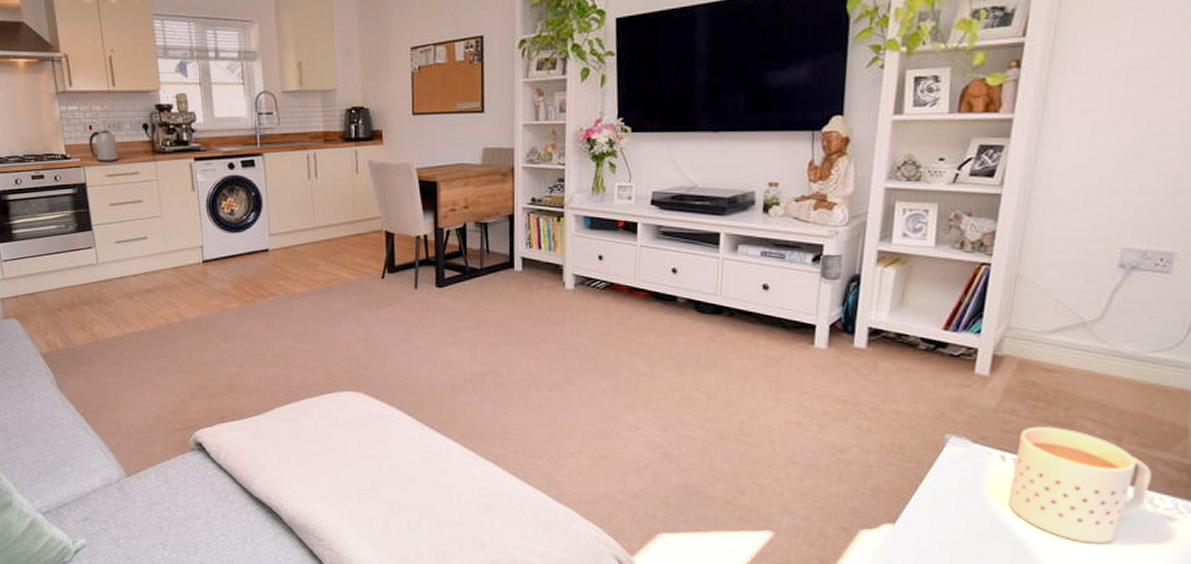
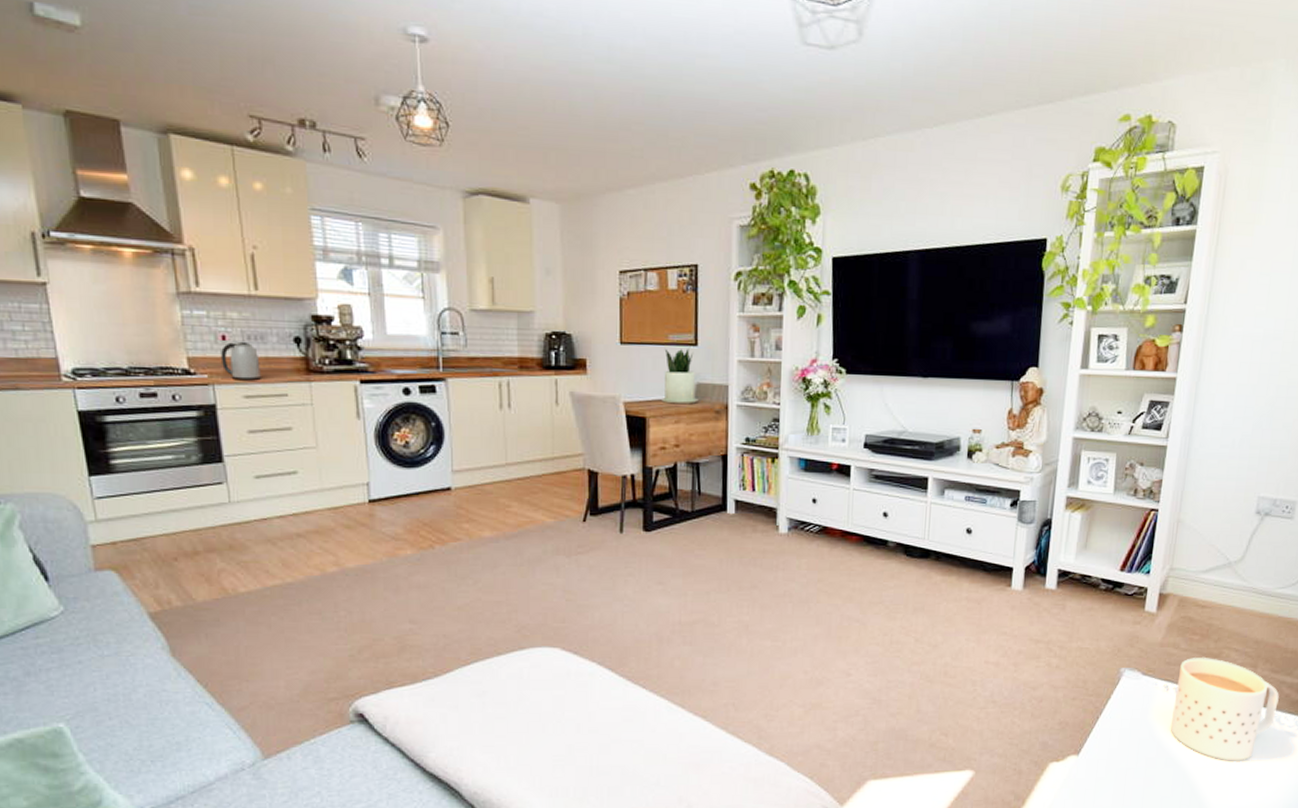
planter: none [451,115,486,169] -> present [662,348,699,405]

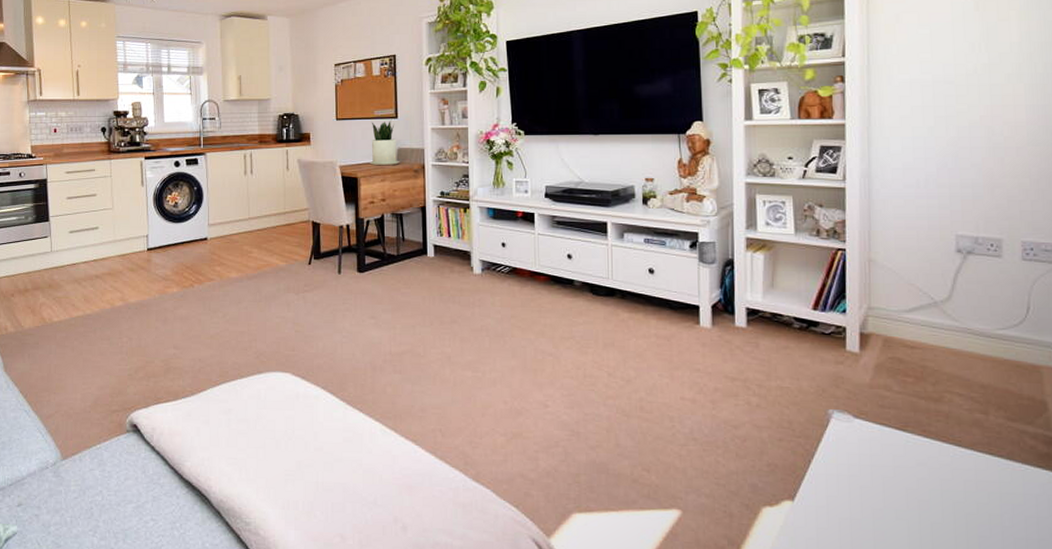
kettle: present [221,341,261,381] -> none [53,132,78,161]
mug: present [1170,658,1279,761] -> none [894,401,1023,519]

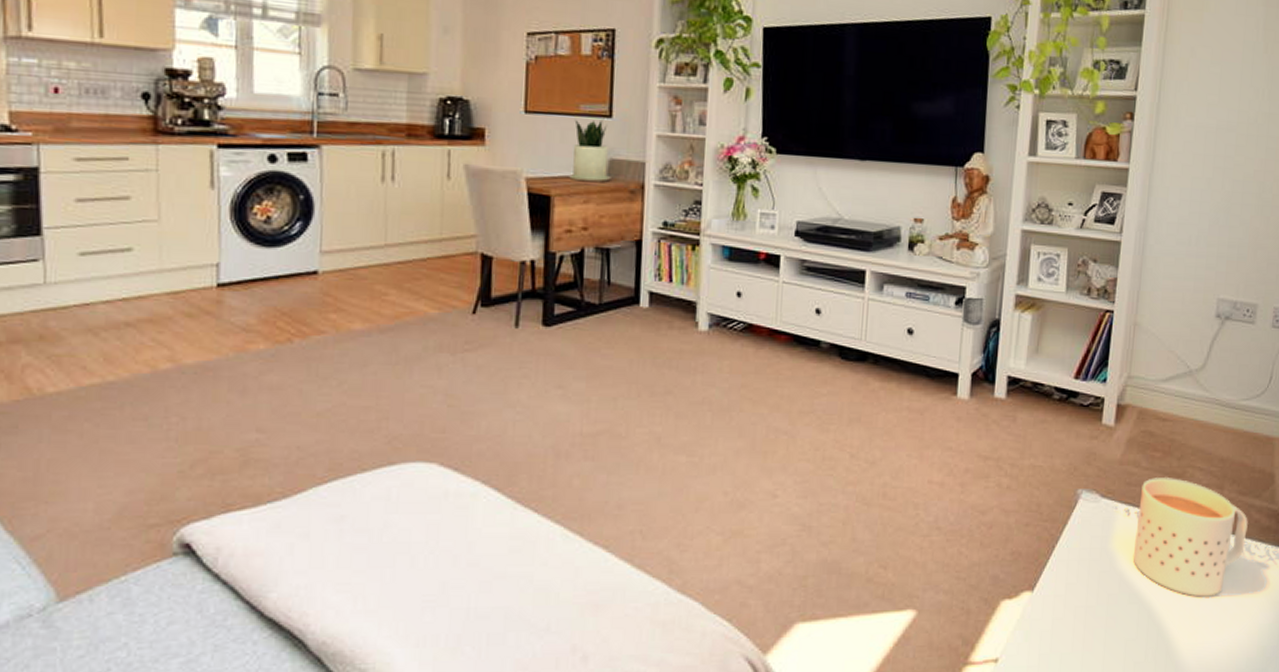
mug: none [894,401,1023,519] -> present [1132,478,1248,597]

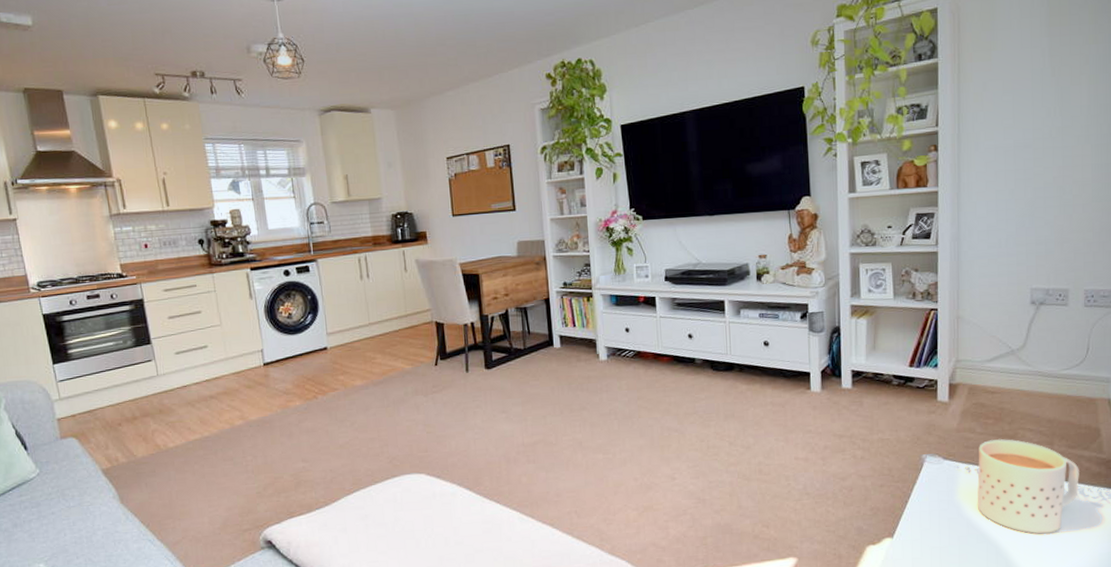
planter: present [569,119,611,183] -> none [489,213,521,261]

